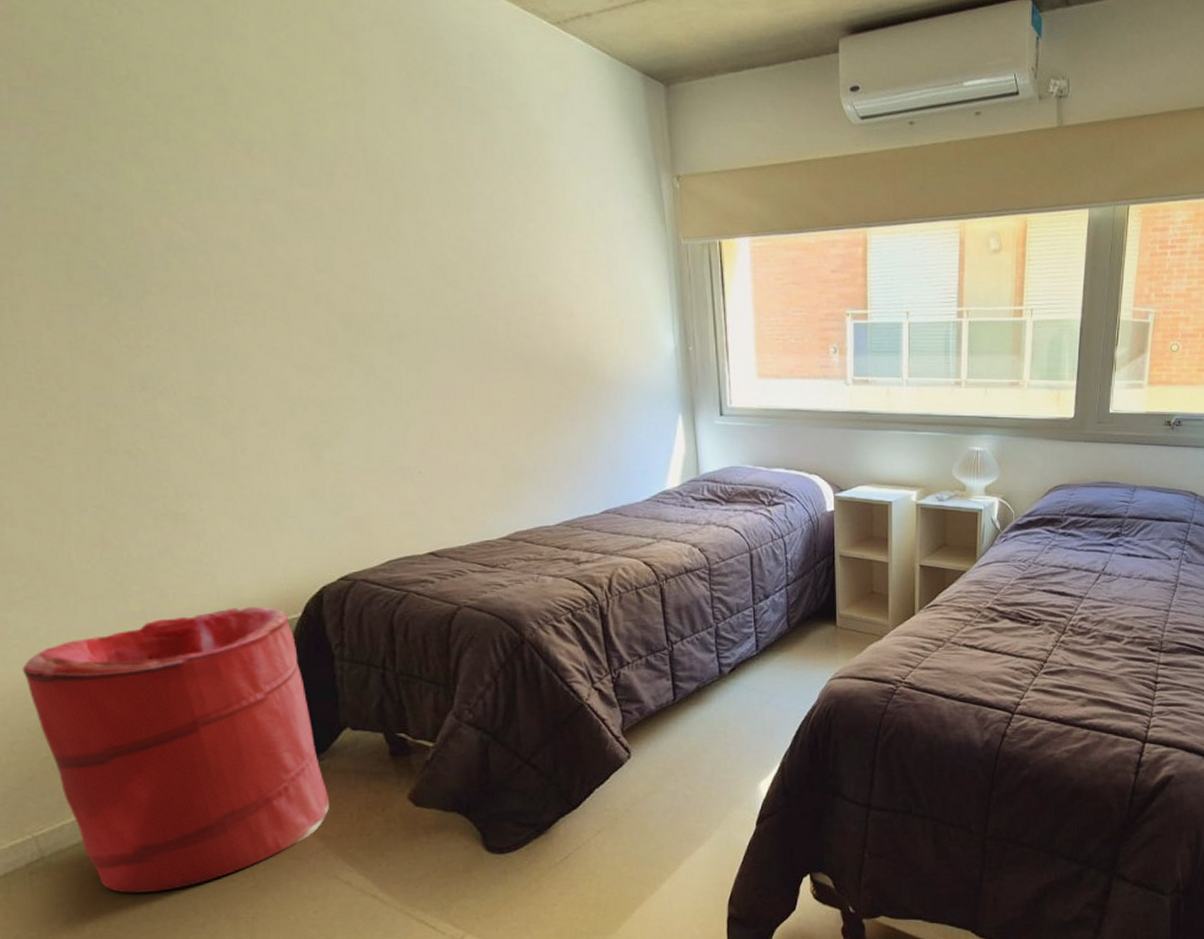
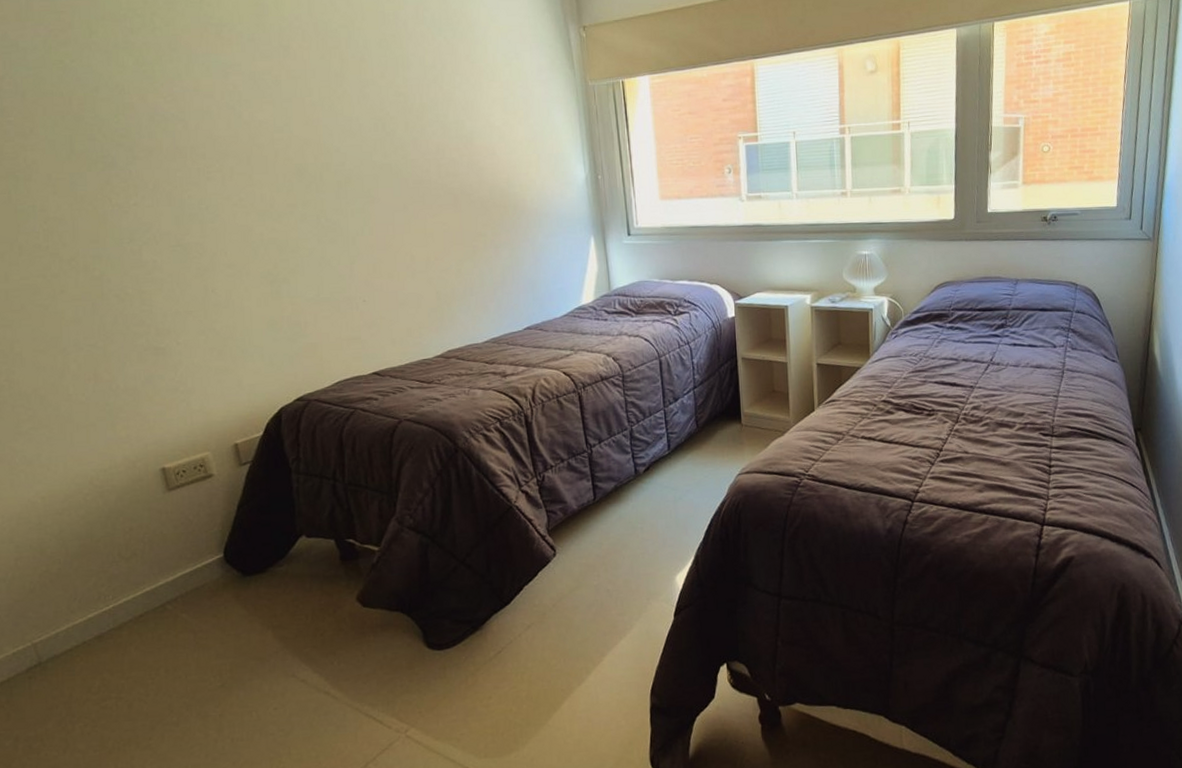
laundry hamper: present [22,606,329,893] -> none [26,427,287,695]

